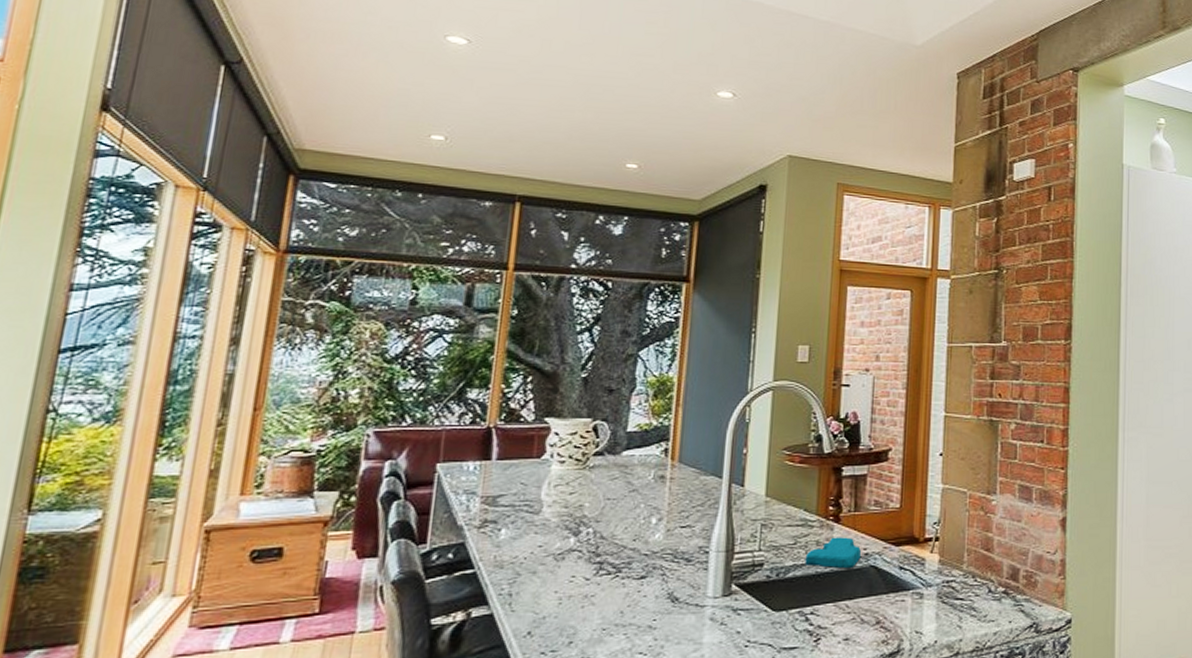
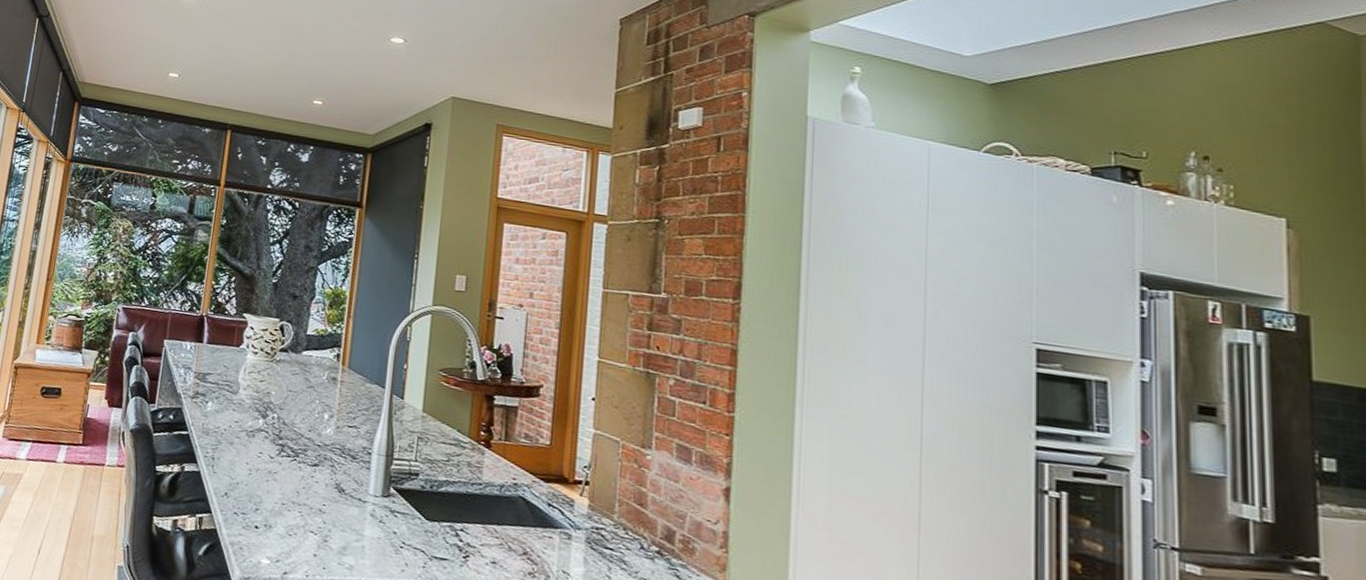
sponge: present [805,537,861,569] -> none [456,461,510,496]

